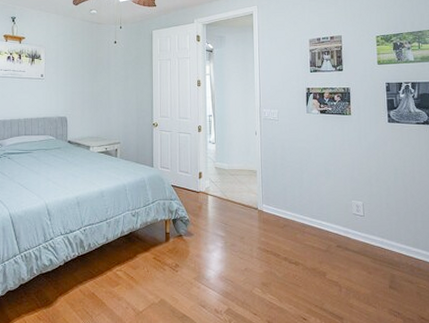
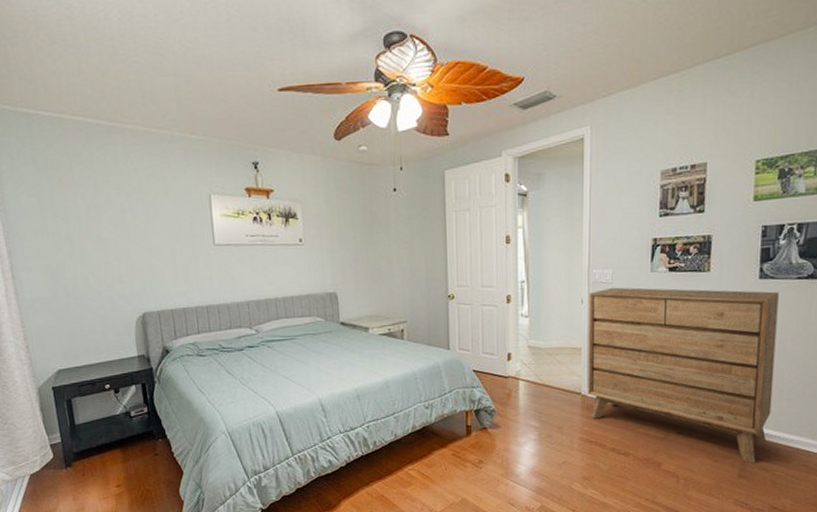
dresser: none [261,123,410,276] -> present [588,287,779,463]

